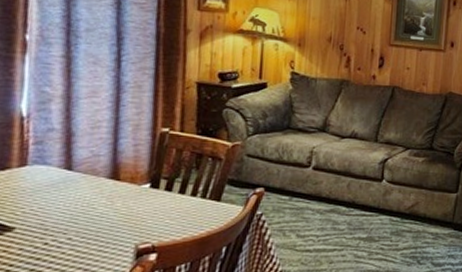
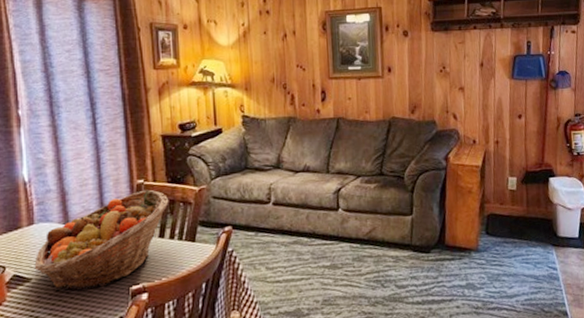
fruit basket: none [20,139,196,244] -> present [34,189,169,290]

